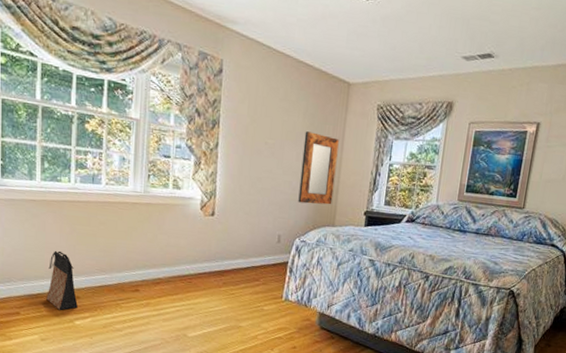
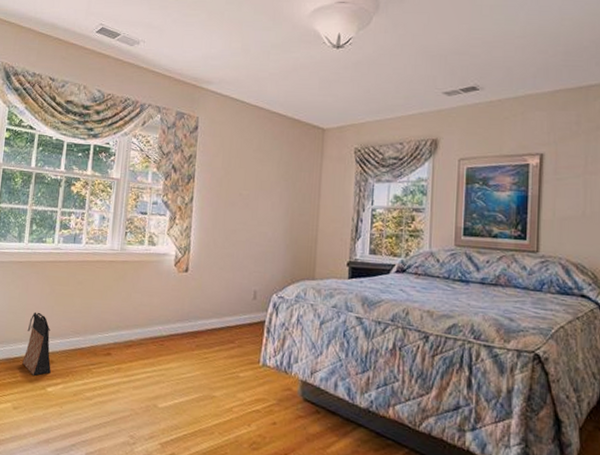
home mirror: present [298,131,339,205] -> none [274,180,316,256]

